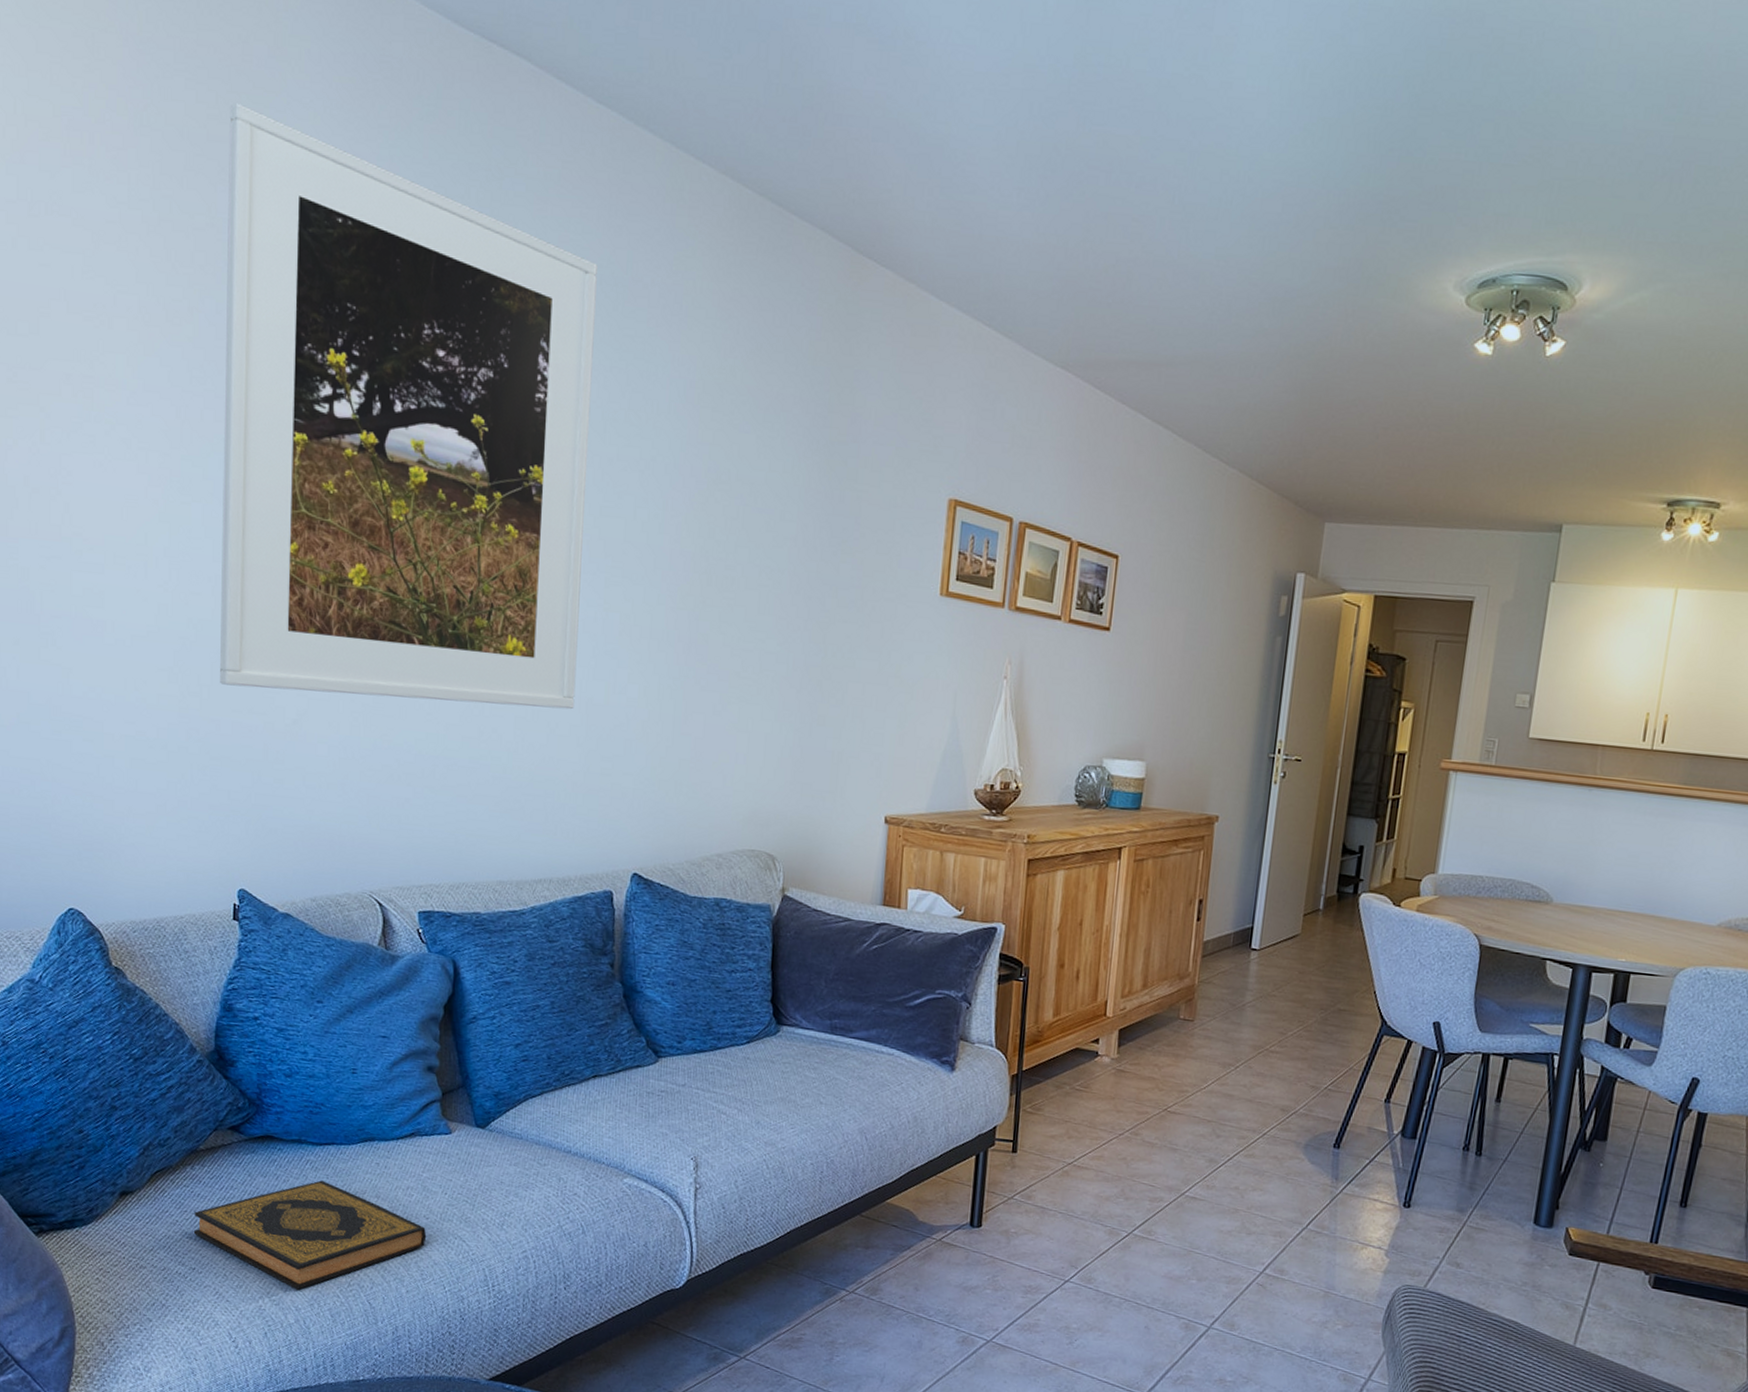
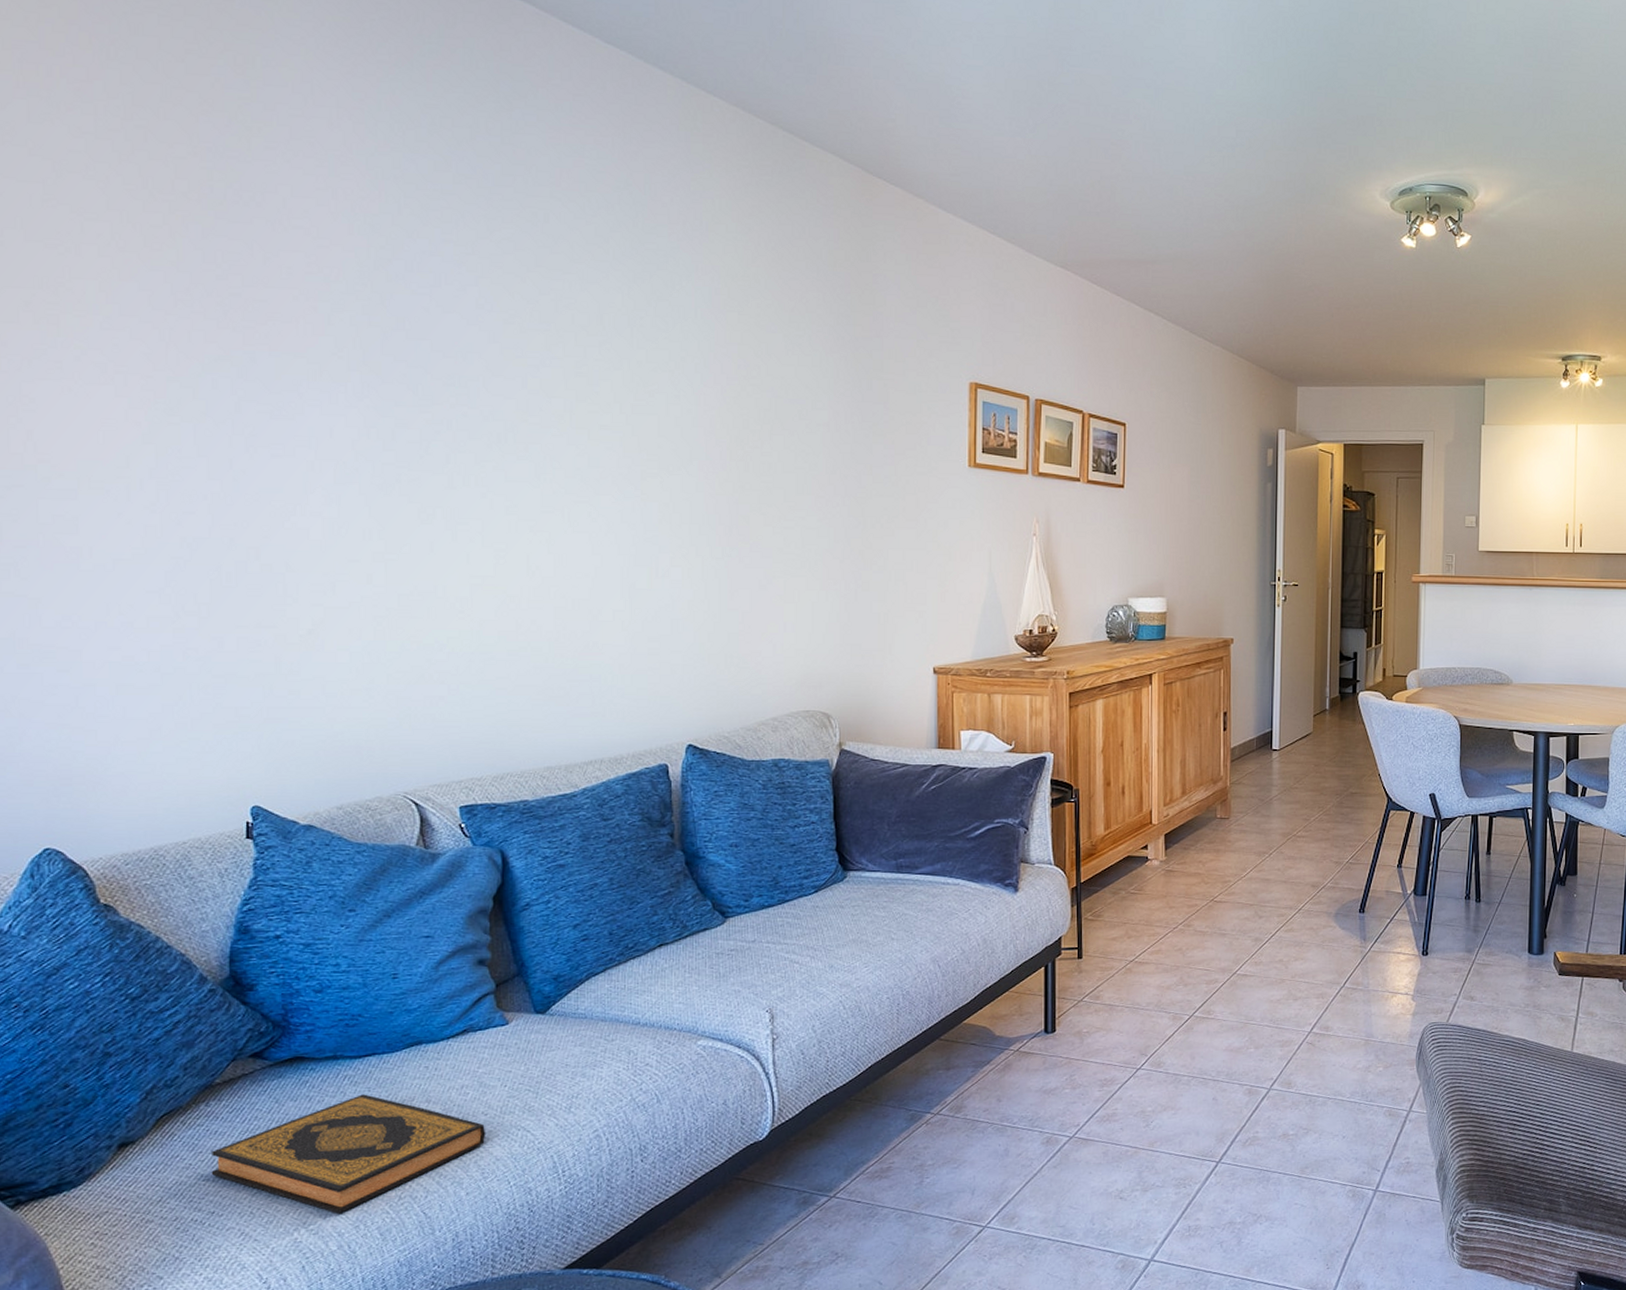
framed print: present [220,103,597,710] -> none [210,39,617,602]

